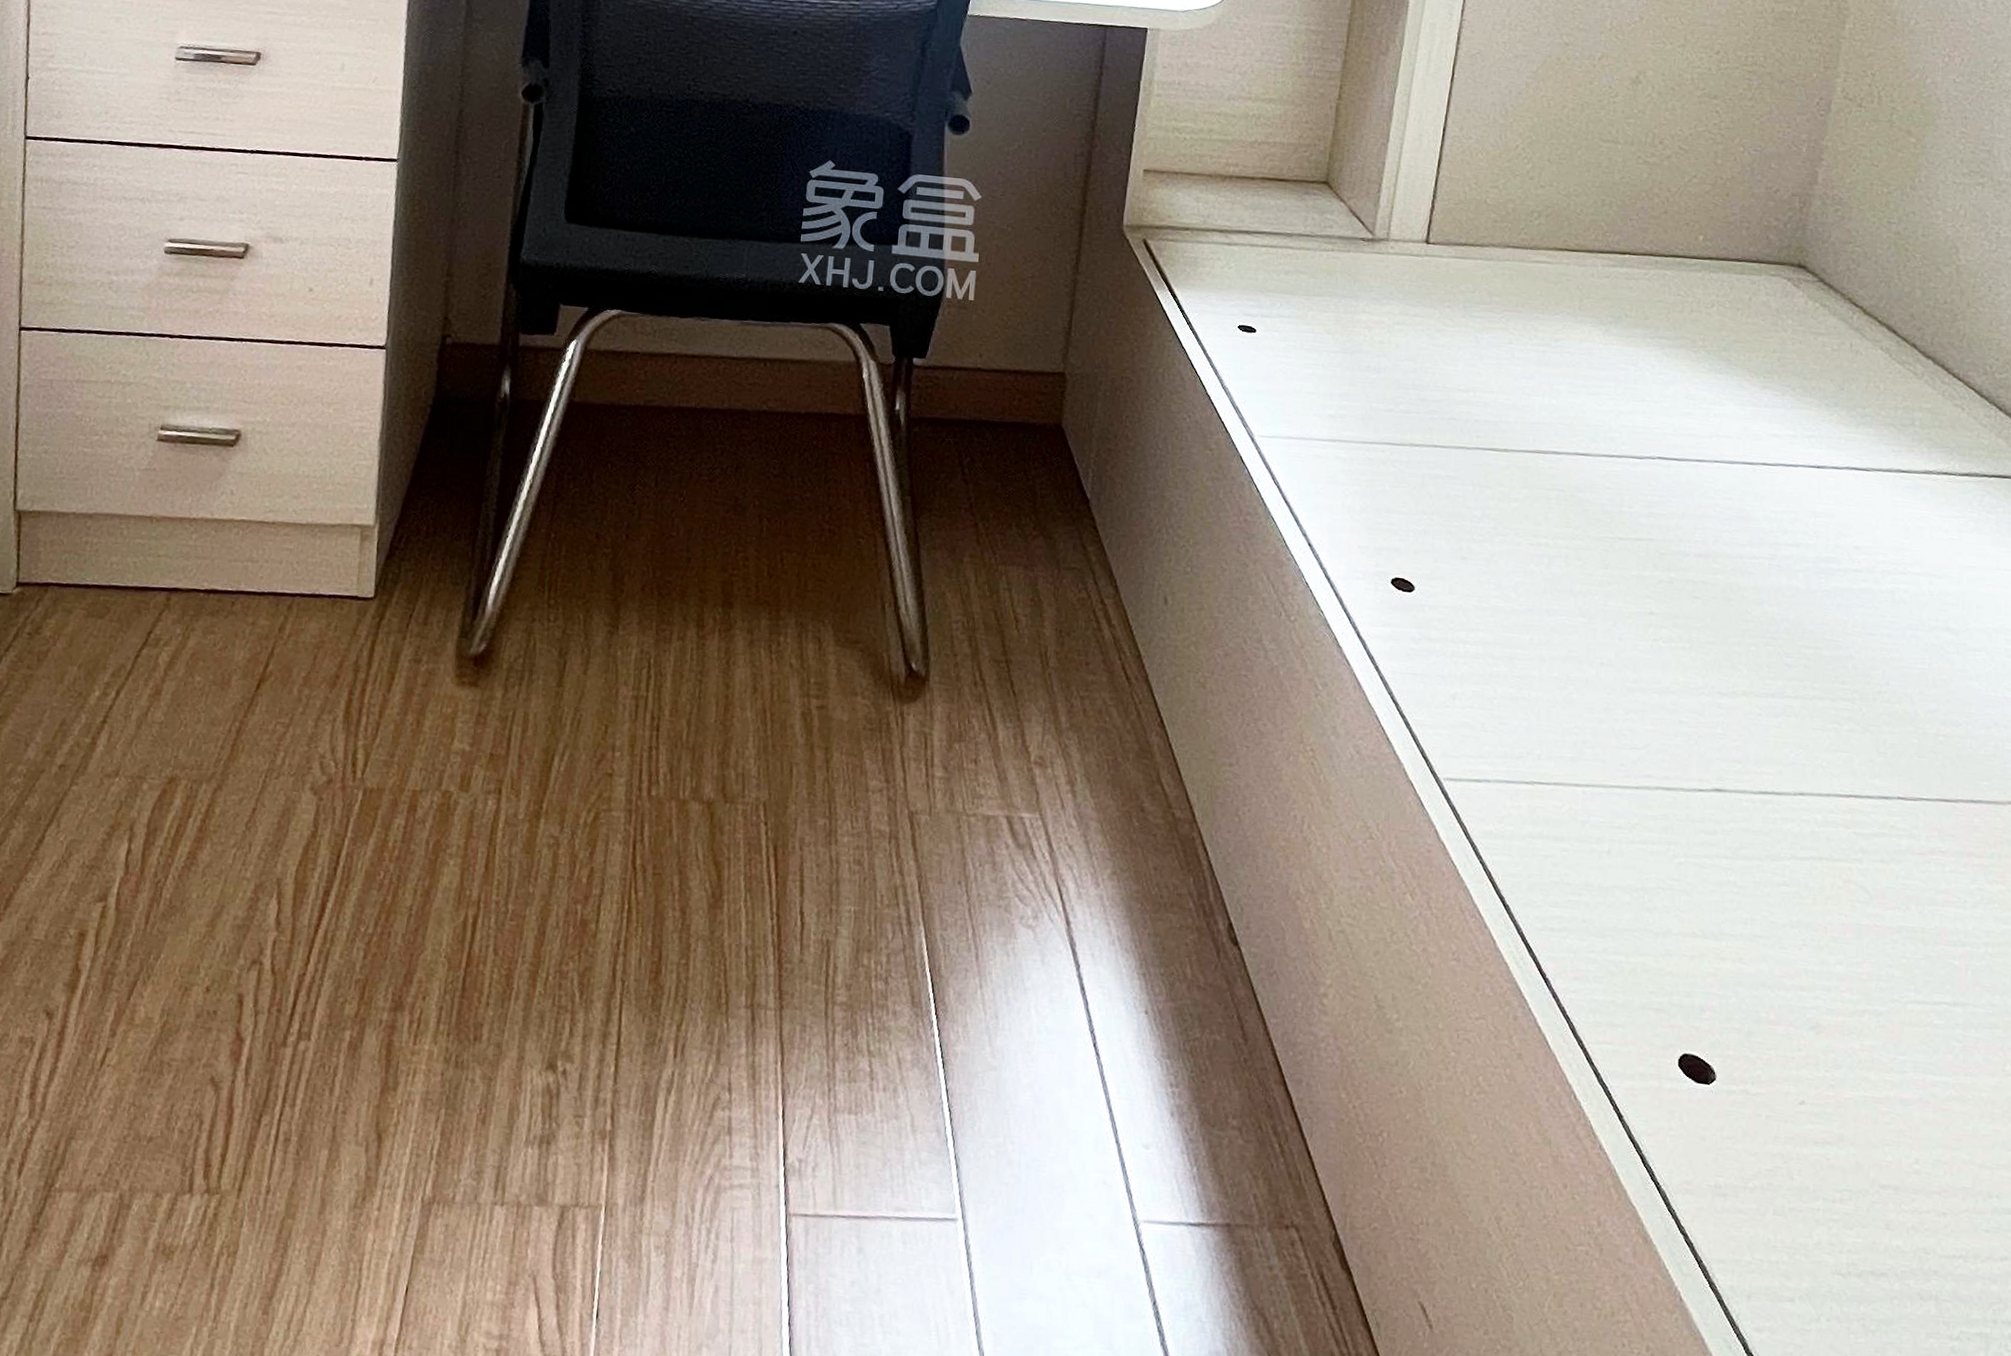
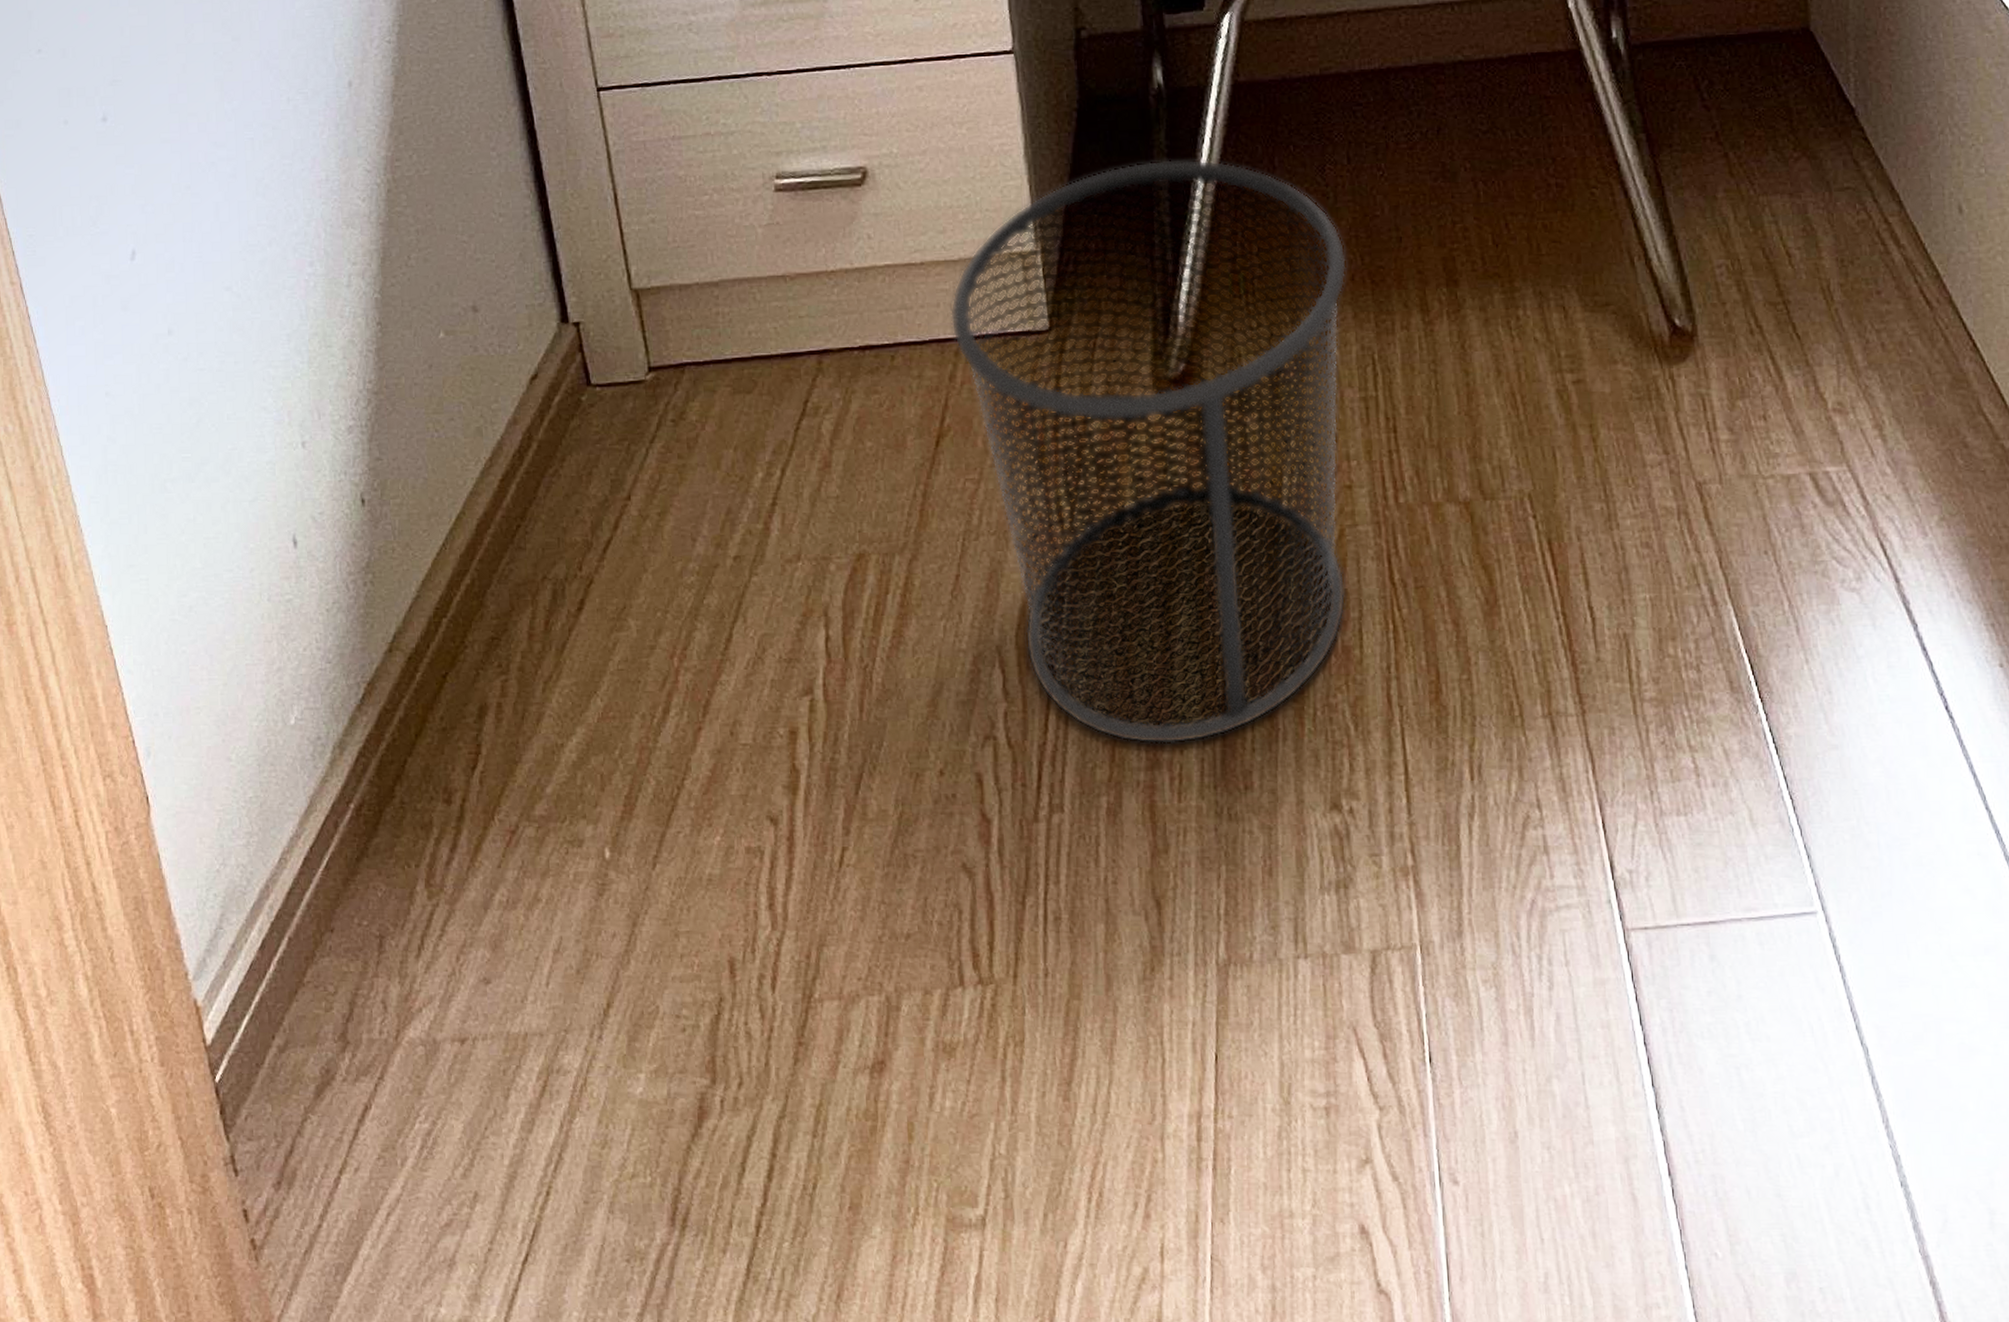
waste bin: none [288,460,641,991] -> present [949,159,1348,745]

